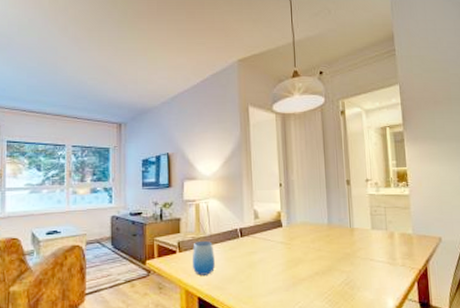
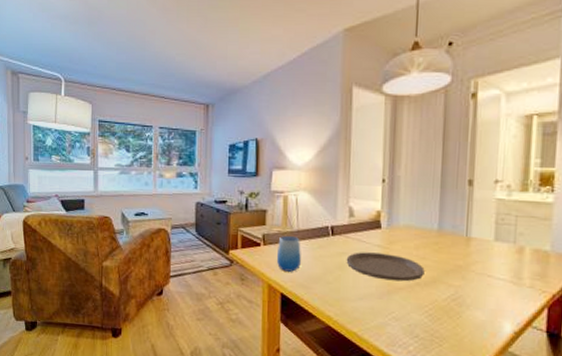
plate: none [255,249,321,273] -> present [346,252,425,282]

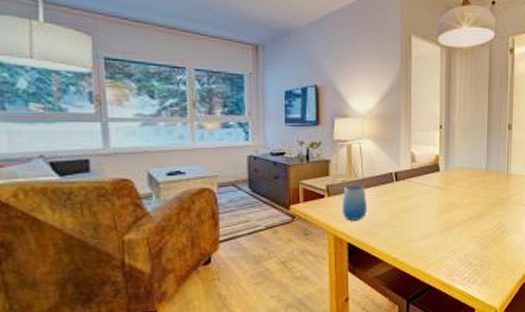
plate: present [346,252,425,282] -> none [409,194,476,218]

